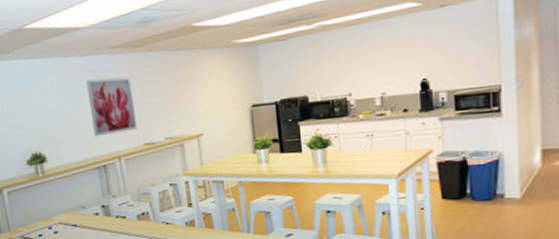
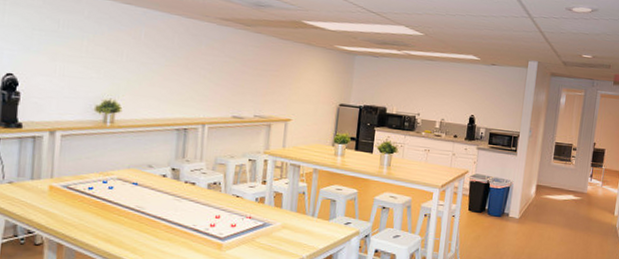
wall art: present [86,76,138,137] -> none [182,42,234,101]

